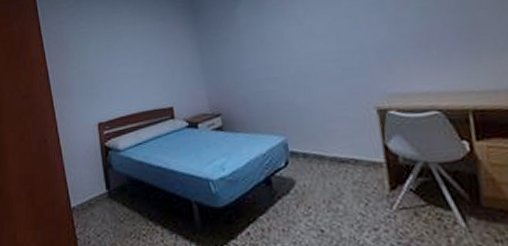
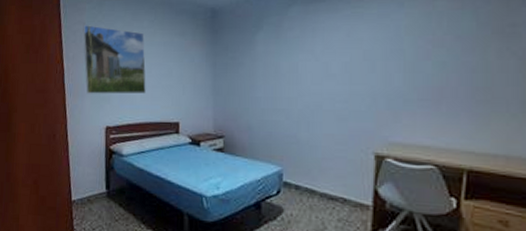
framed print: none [63,23,135,93] -> present [83,24,146,94]

